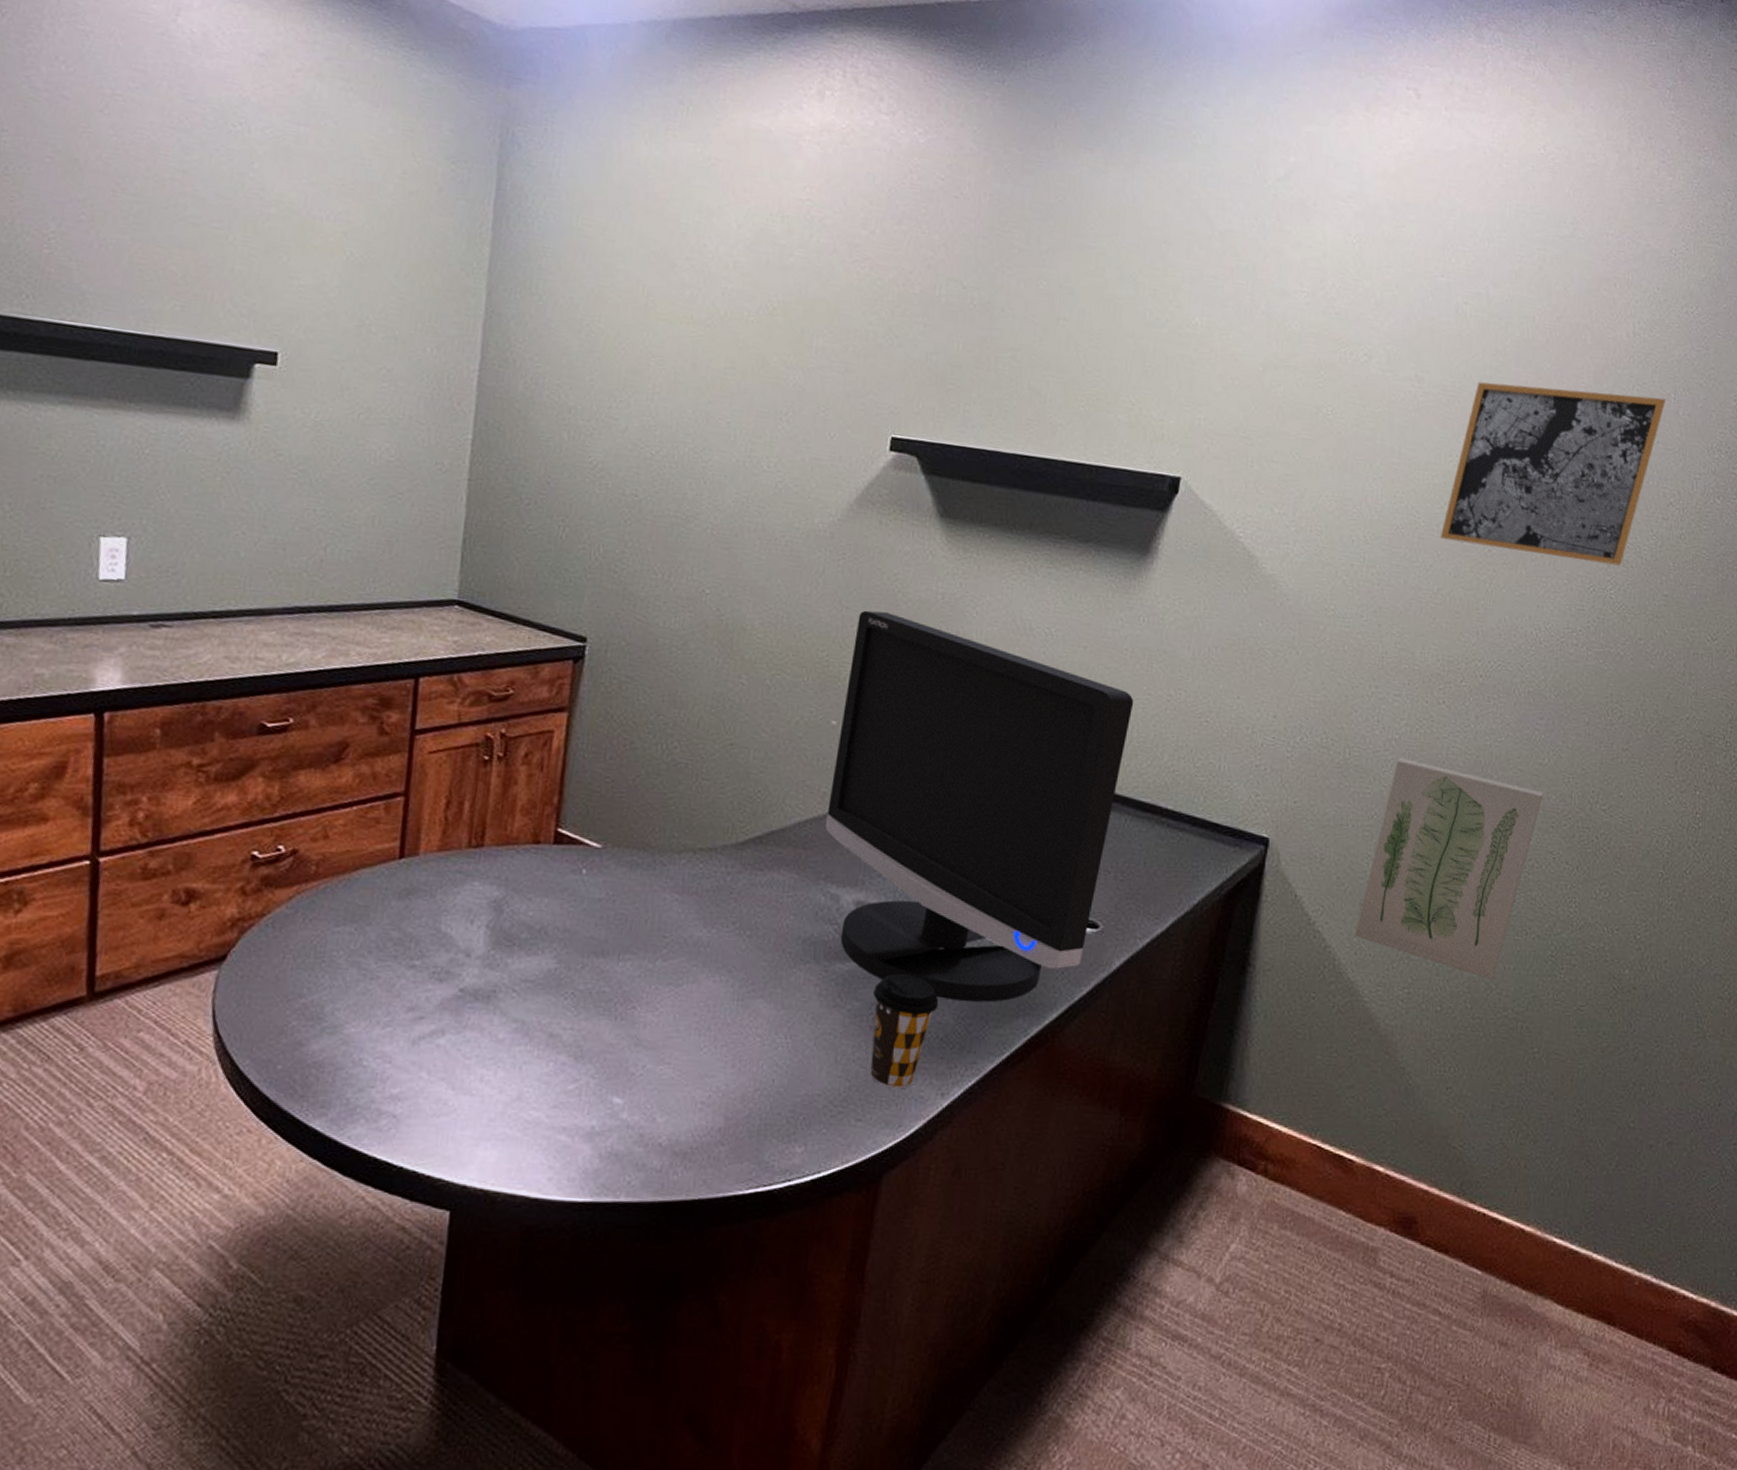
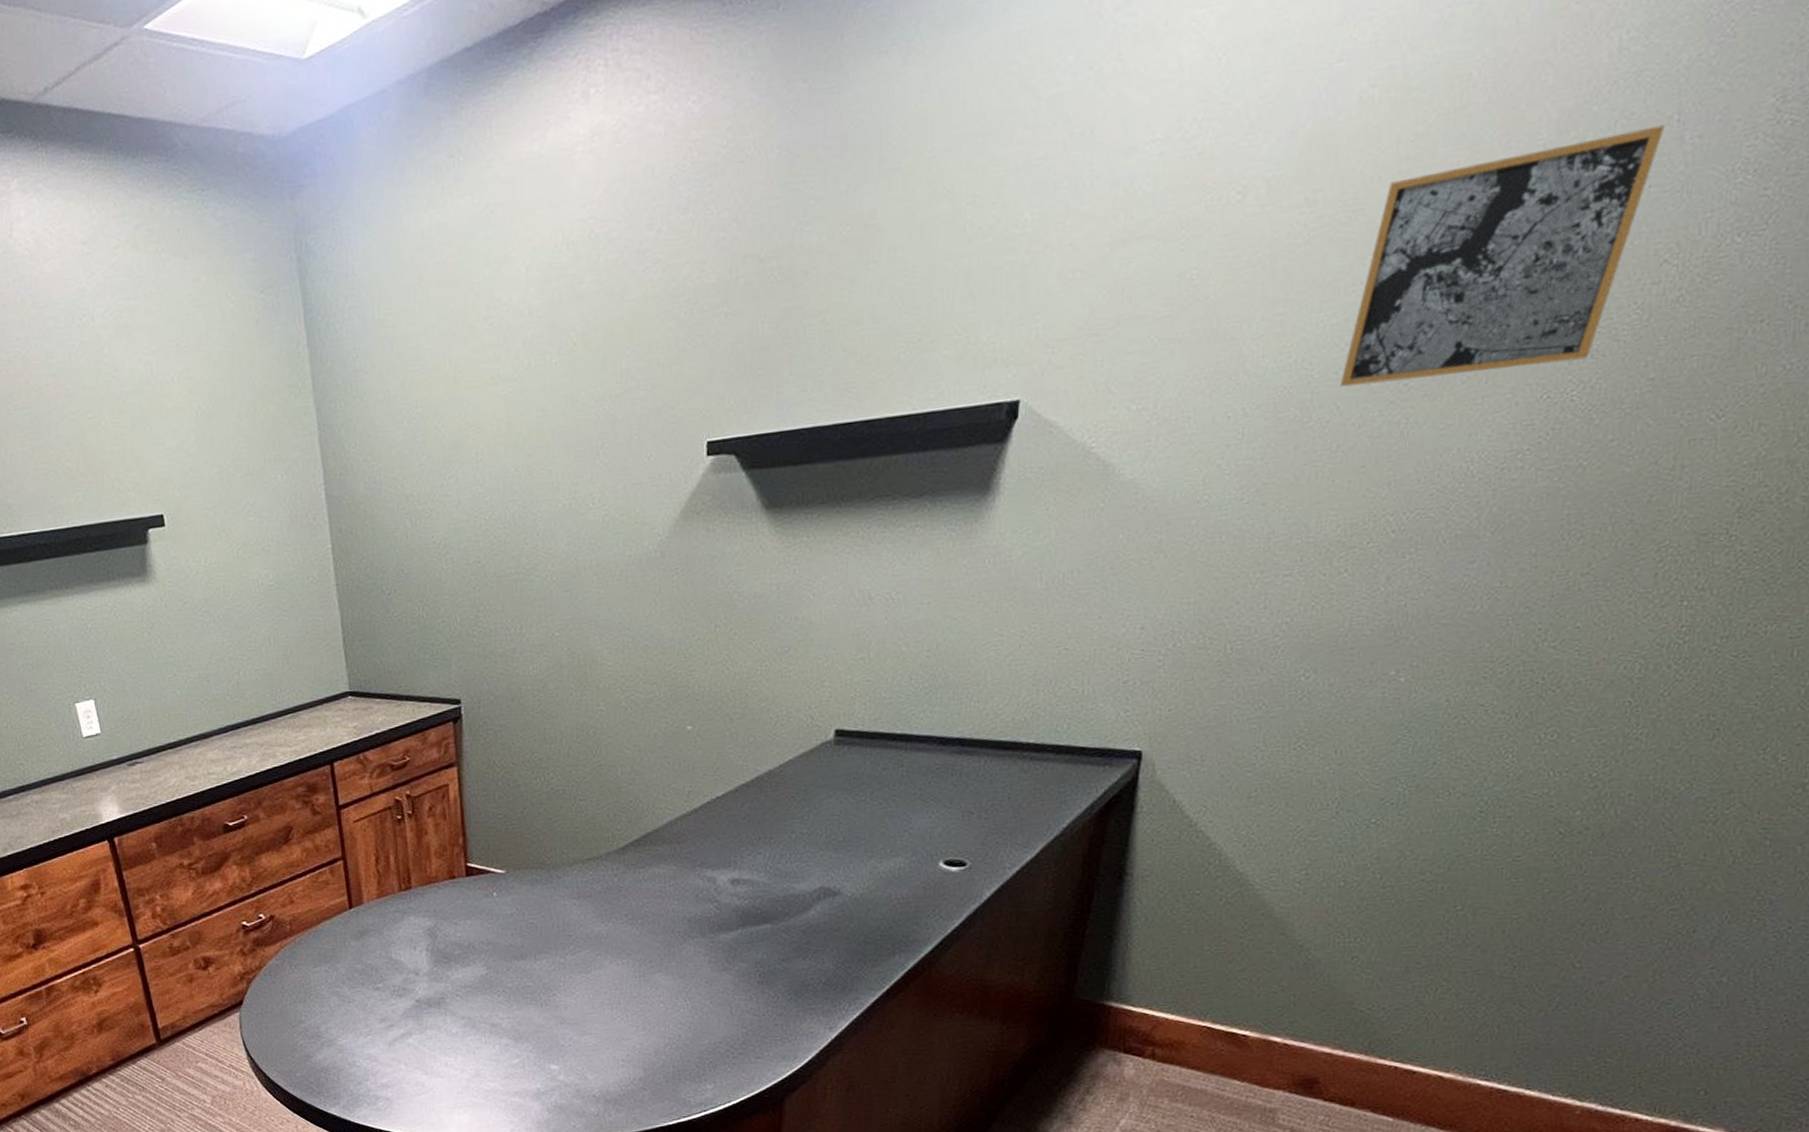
monitor: present [824,610,1134,1003] -> none [693,614,985,950]
coffee cup: present [870,973,939,1089] -> none [757,934,818,1029]
wall art: present [1353,758,1544,981] -> none [1241,640,1475,848]

